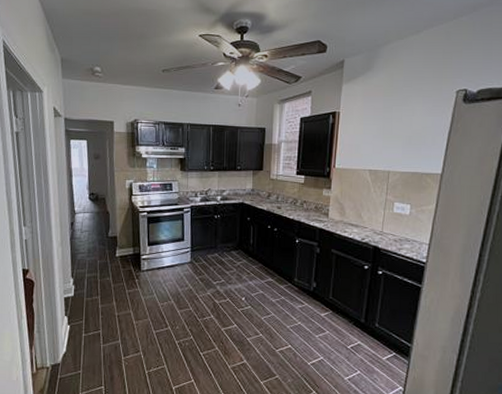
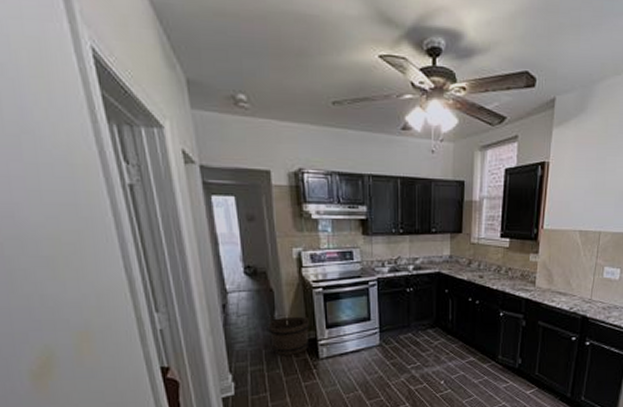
bucket: none [103,233,135,266] -> present [268,315,309,355]

